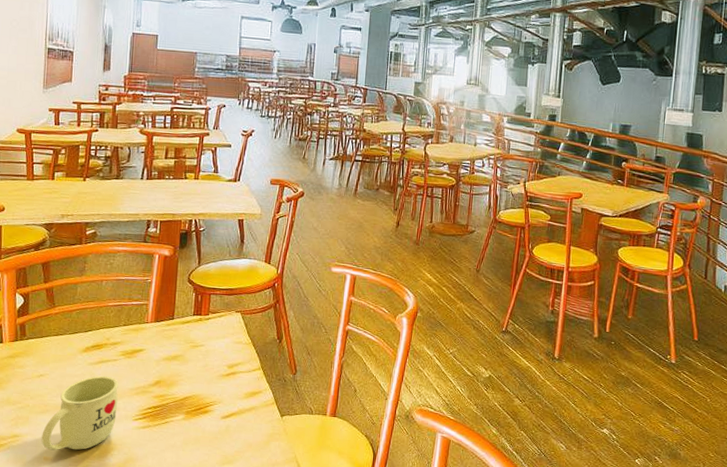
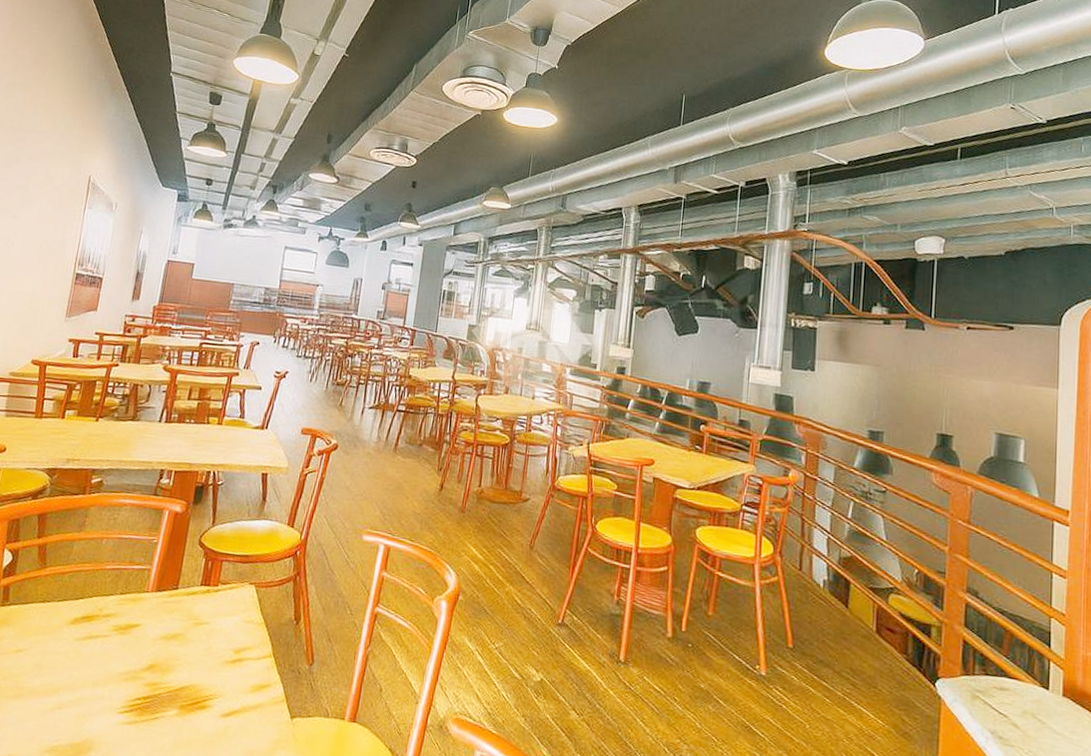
mug: present [41,375,119,451] -> none [8,654,107,748]

